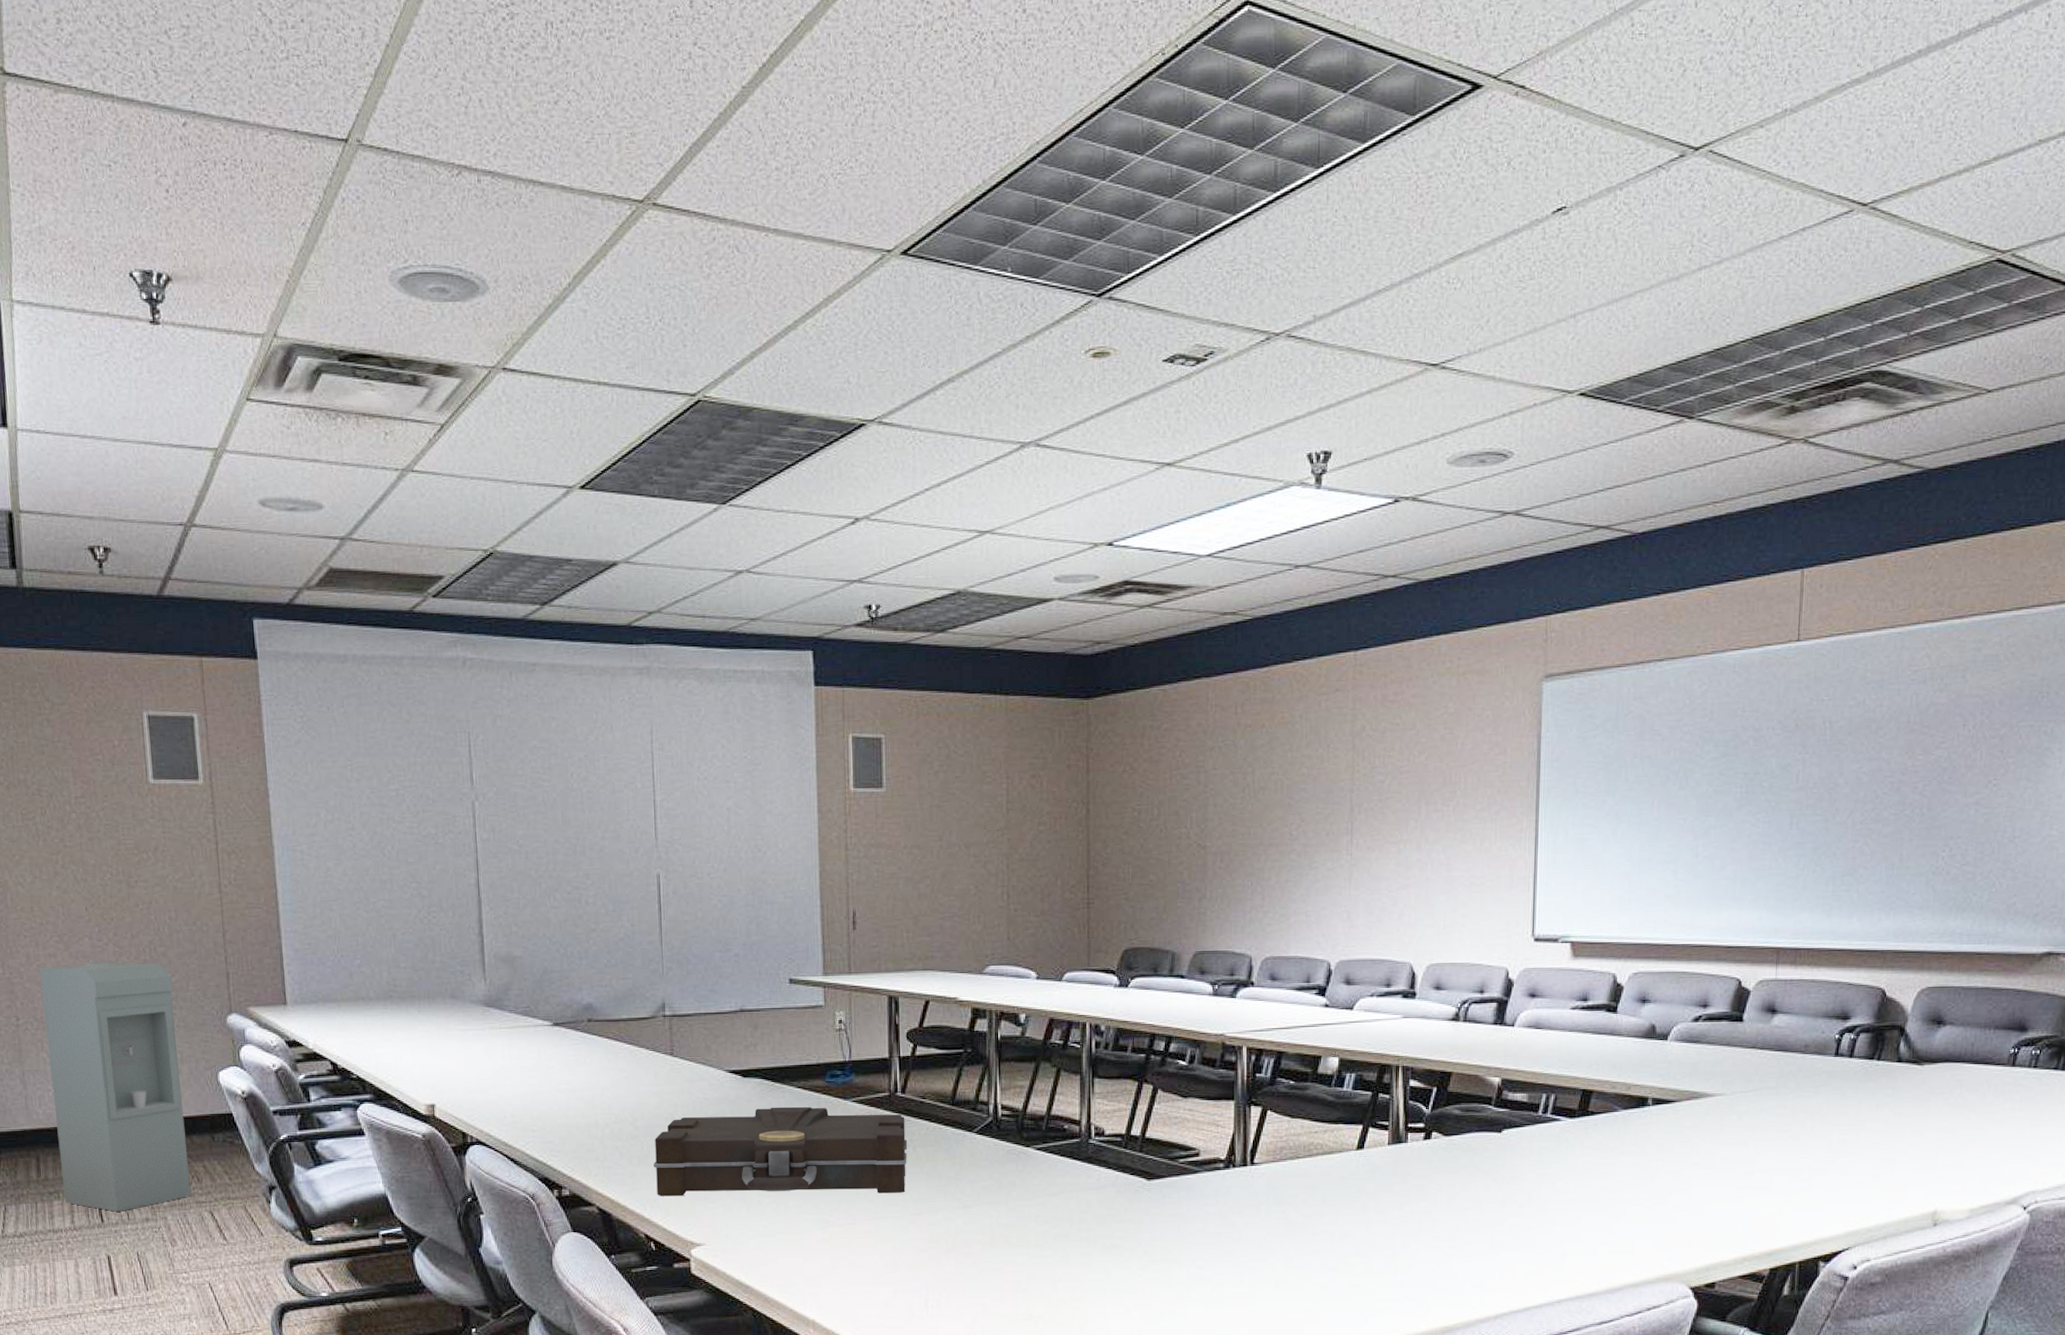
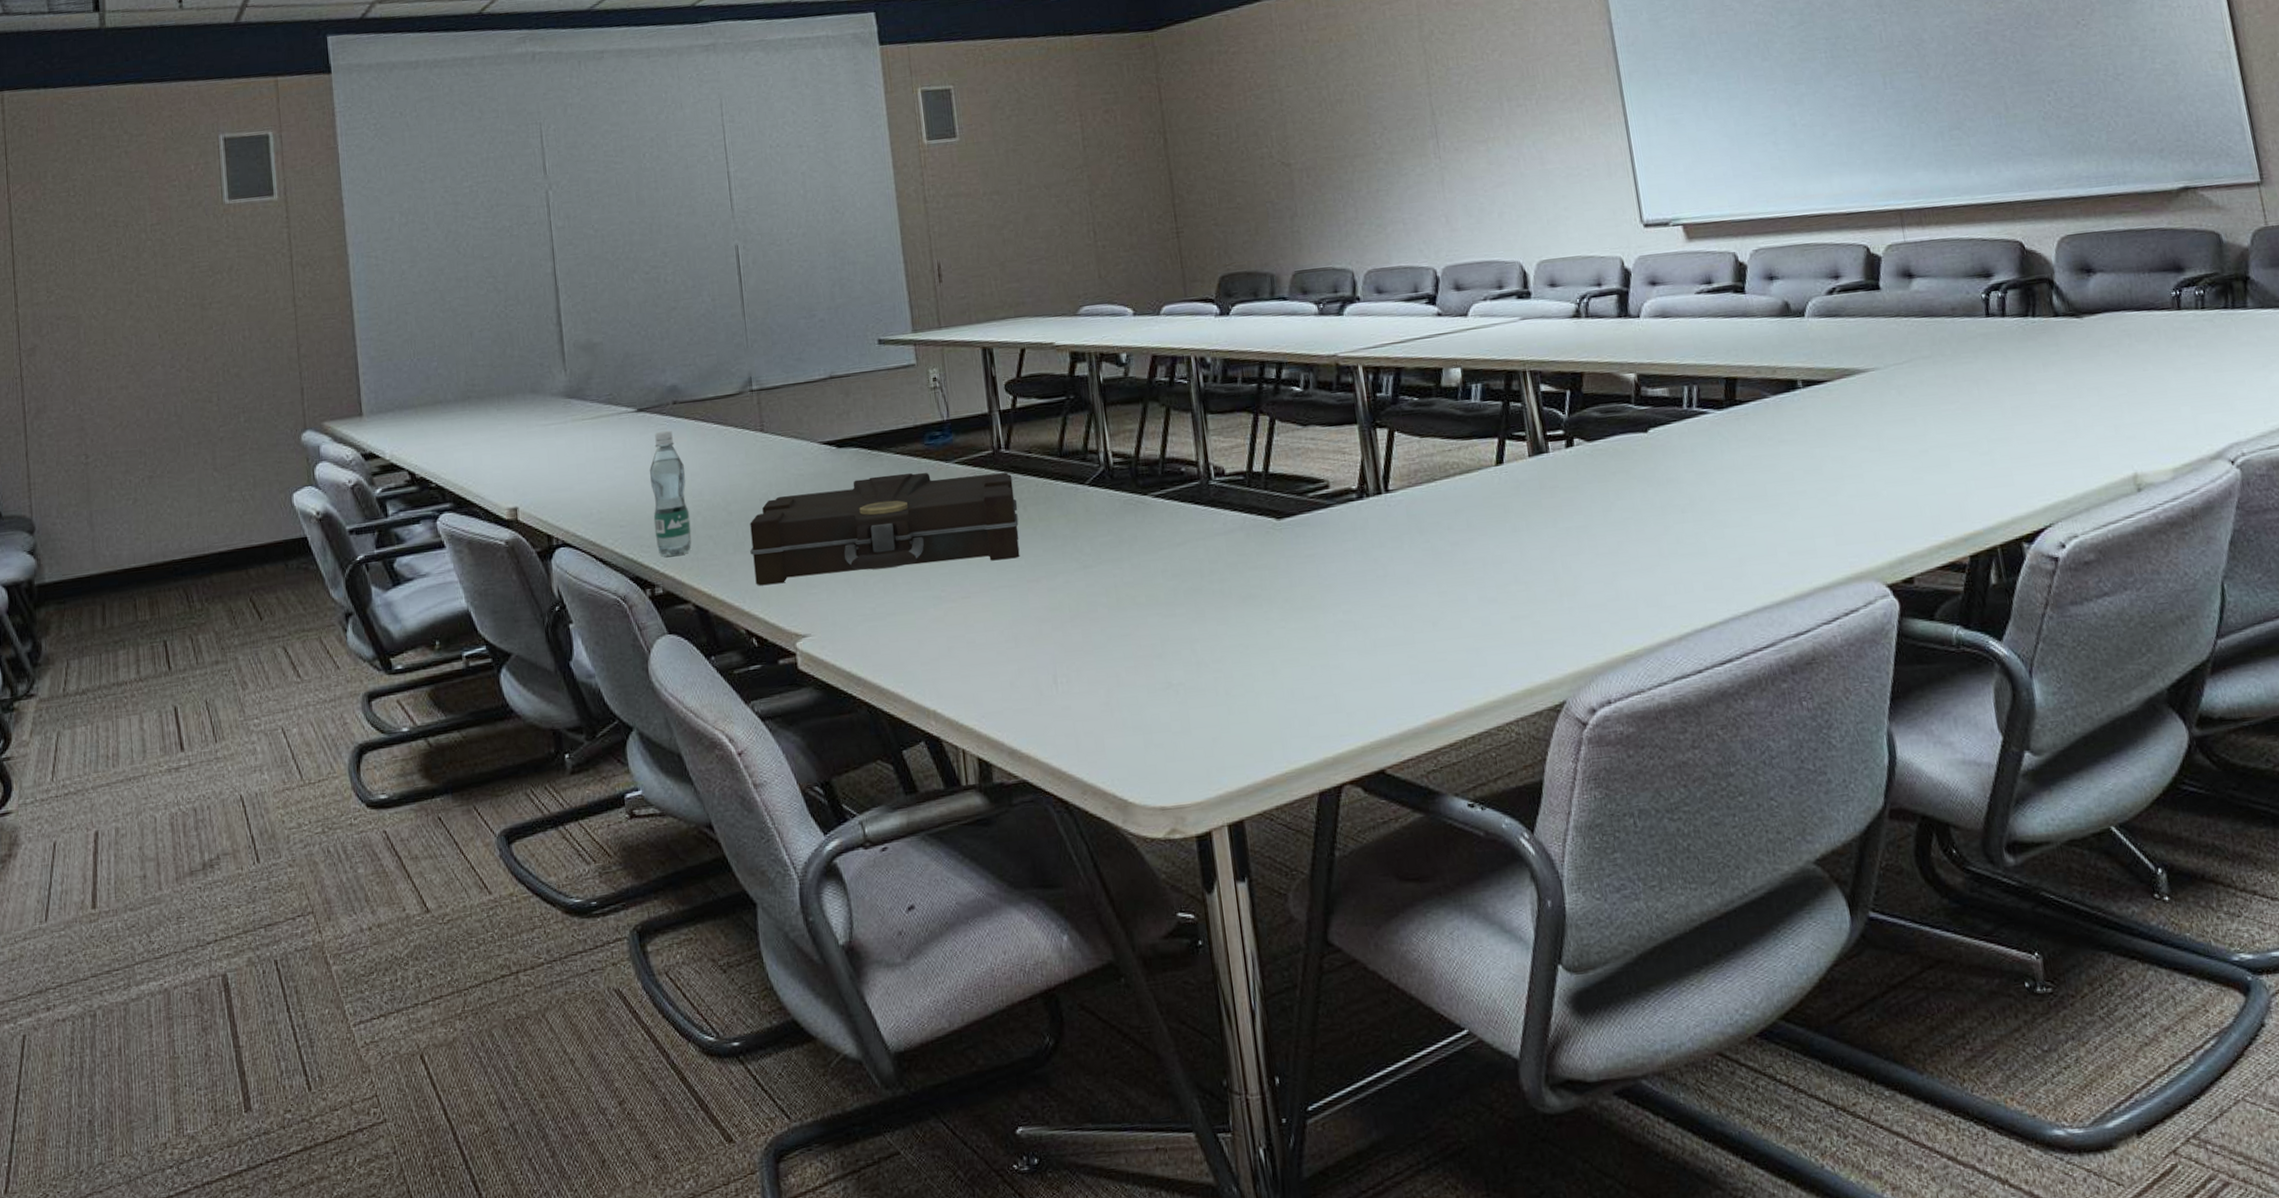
water cooler: present [40,961,191,1212] -> none [111,386,263,657]
bottle: none [561,1046,599,1163] -> present [649,430,692,558]

